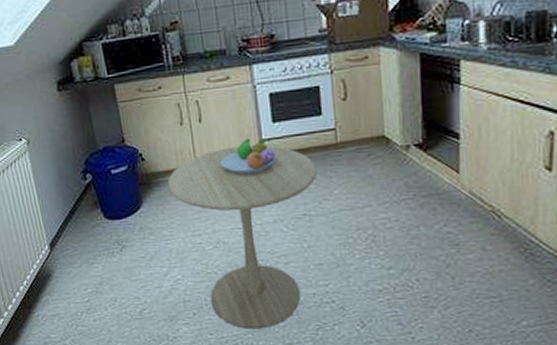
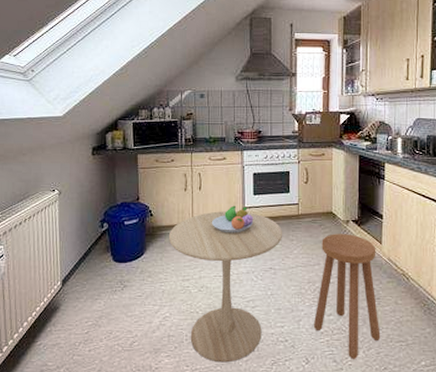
stool: none [368,163,463,321] -> present [314,234,381,359]

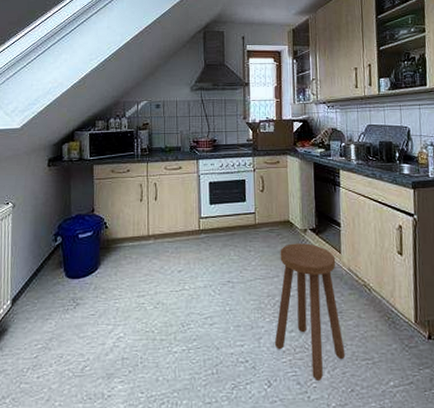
side table: present [168,211,283,363] -> none [123,222,241,388]
fruit bowl: present [211,205,254,234] -> none [167,215,210,245]

